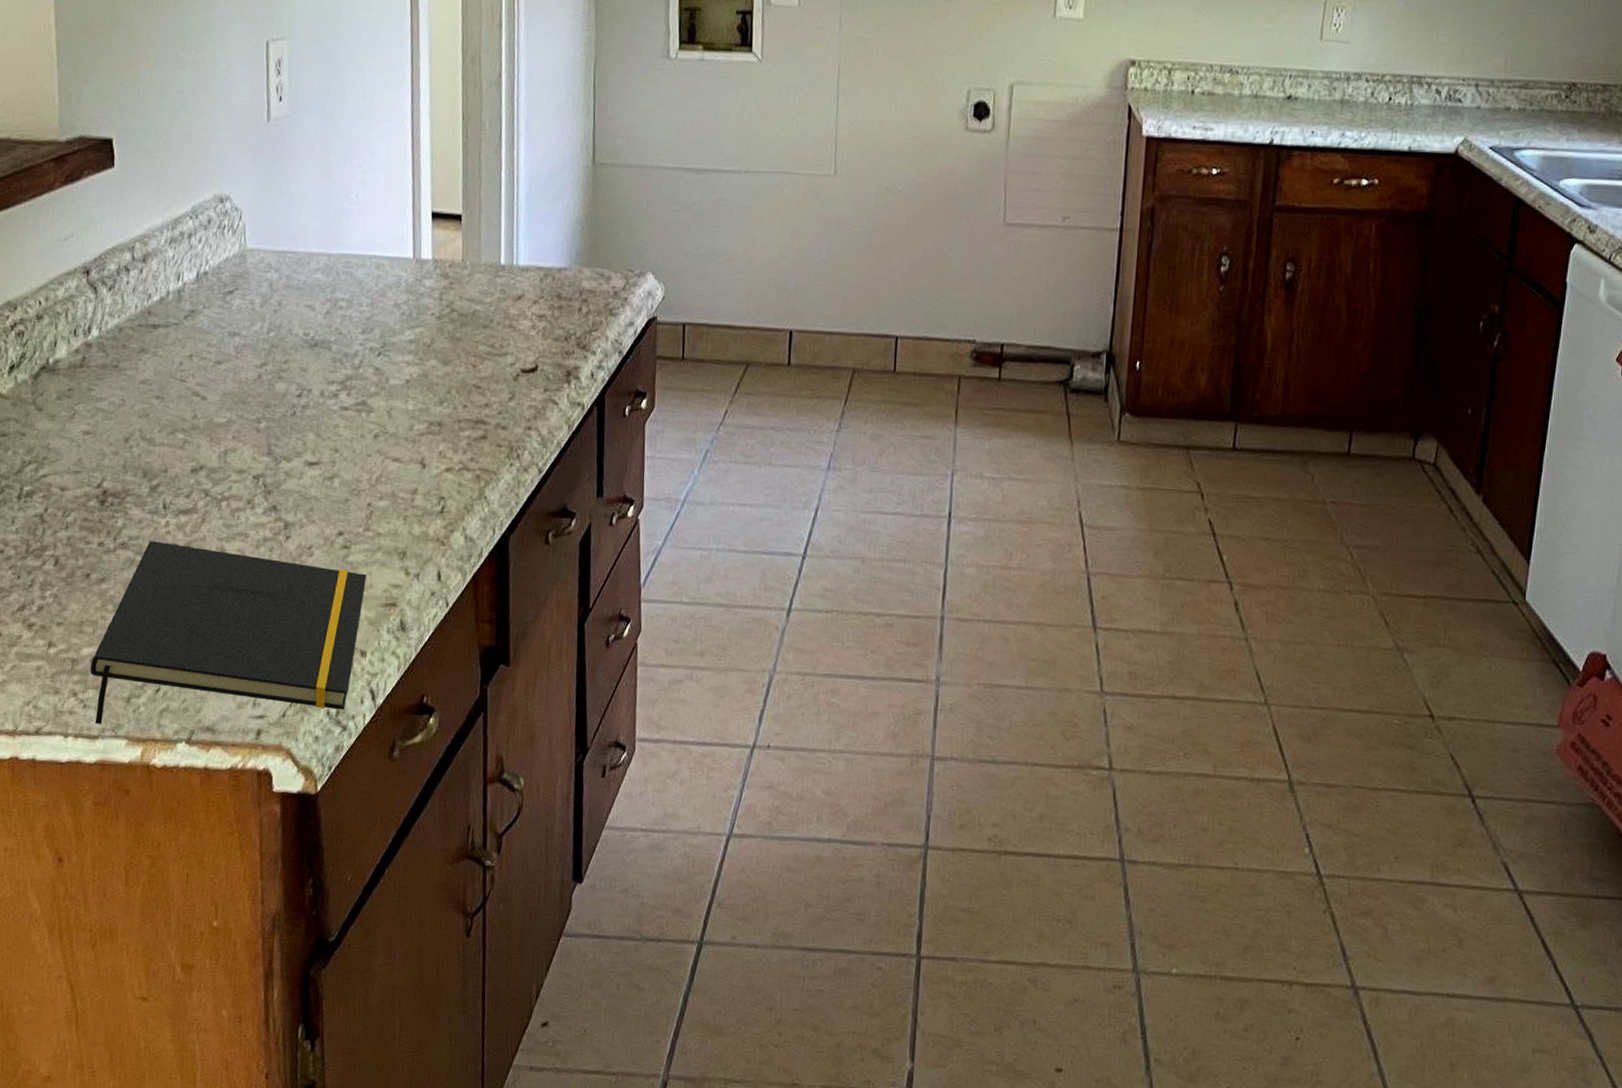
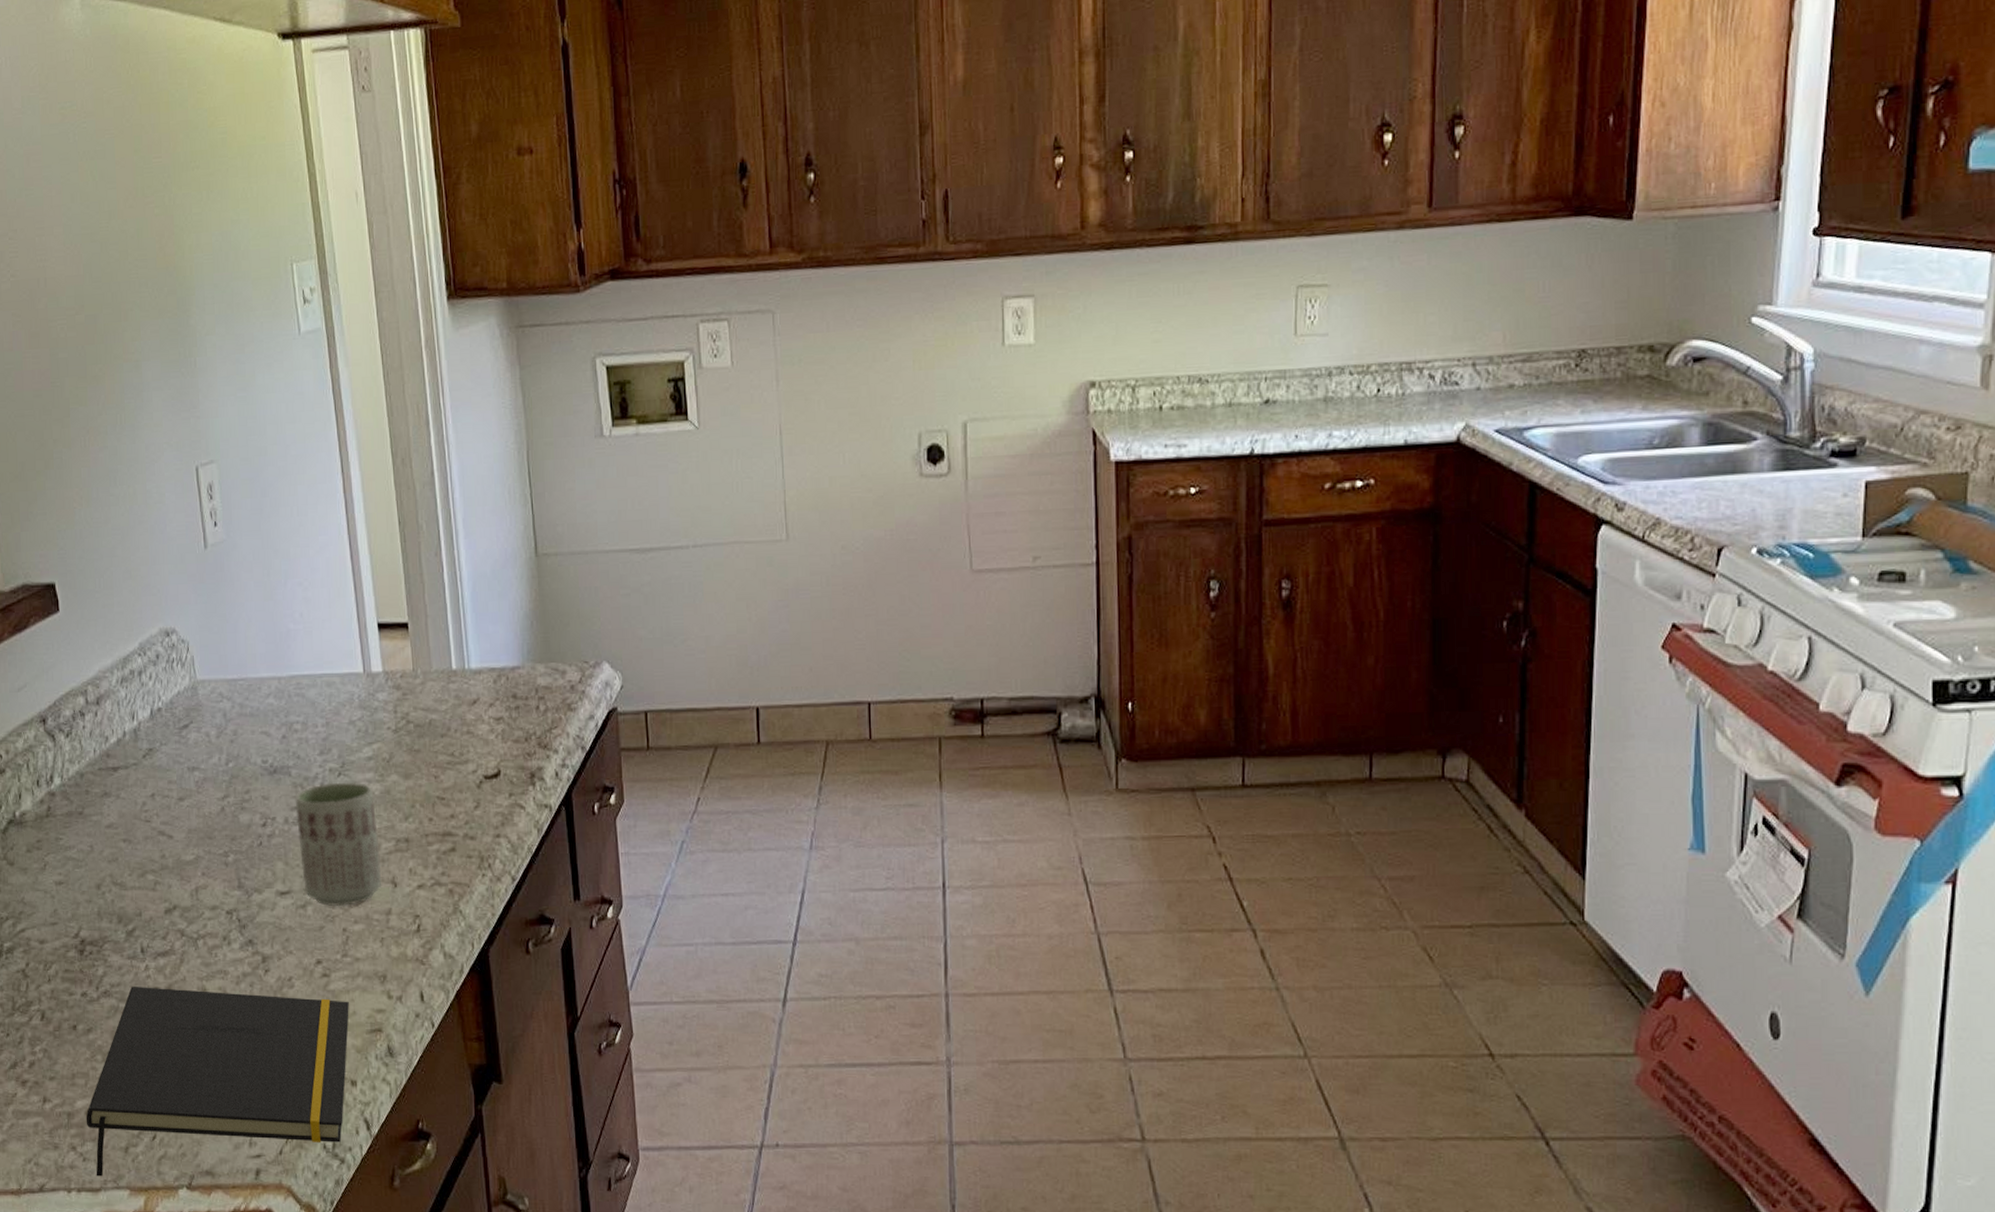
cup: none [332,360,412,483] -> present [295,782,382,907]

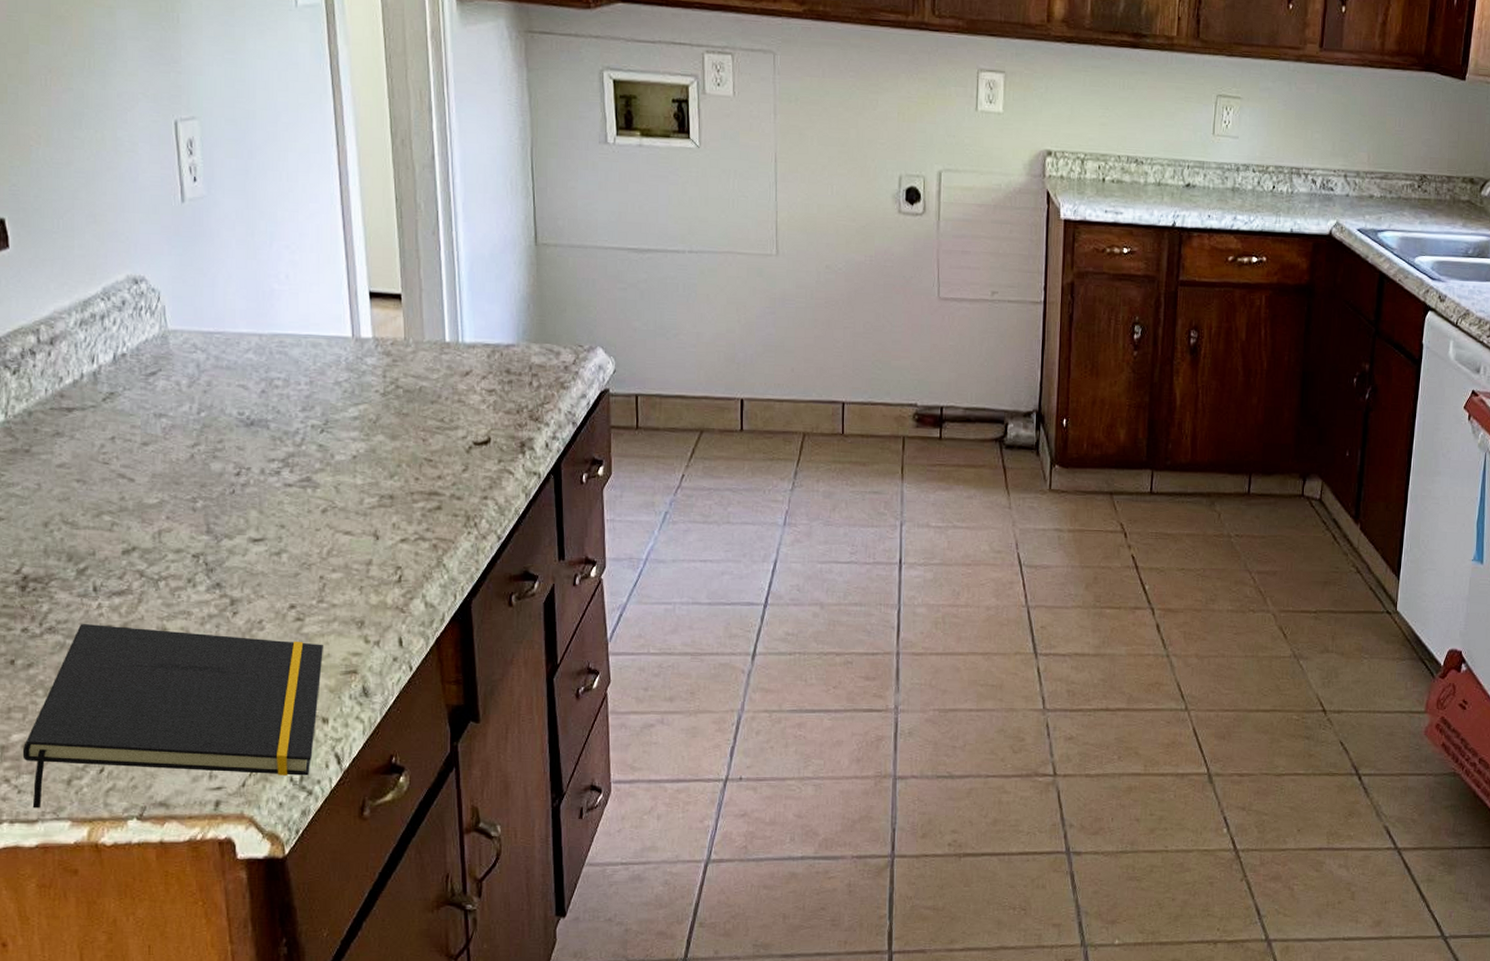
cup: present [295,782,382,907] -> none [273,438,363,556]

